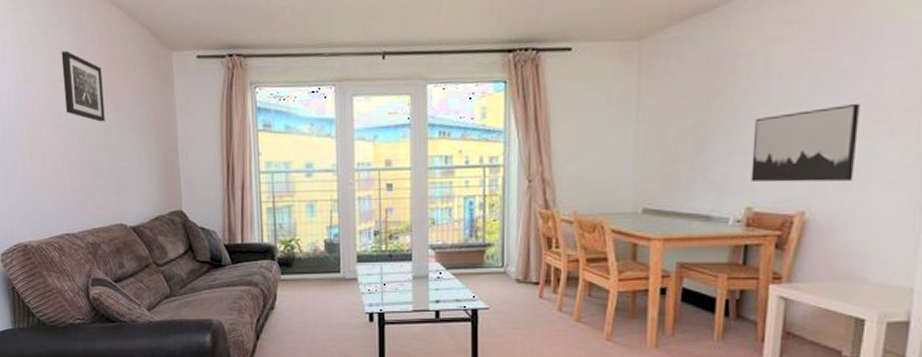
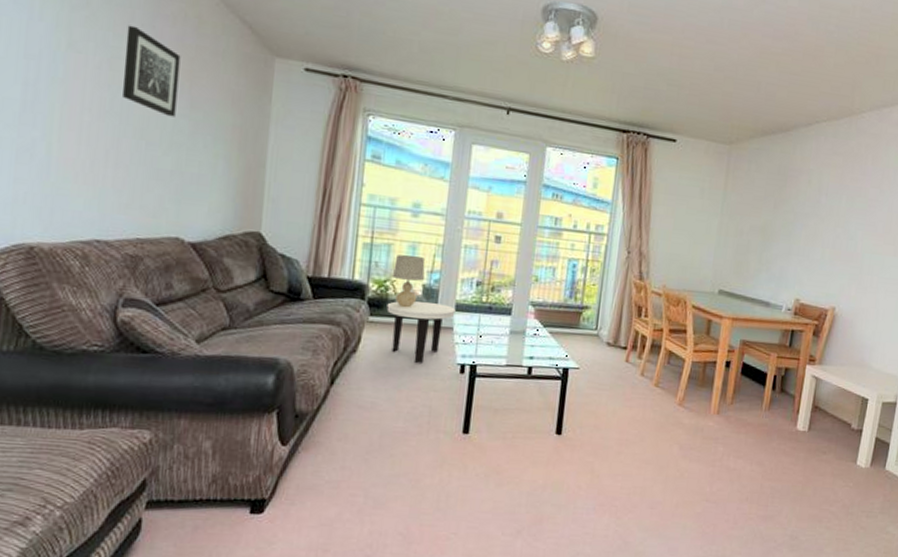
table lamp: none [295,214,324,264] -> present [391,255,426,308]
side table: none [295,256,358,316] -> present [386,301,456,364]
wall art: present [751,103,860,182] -> none [800,226,878,287]

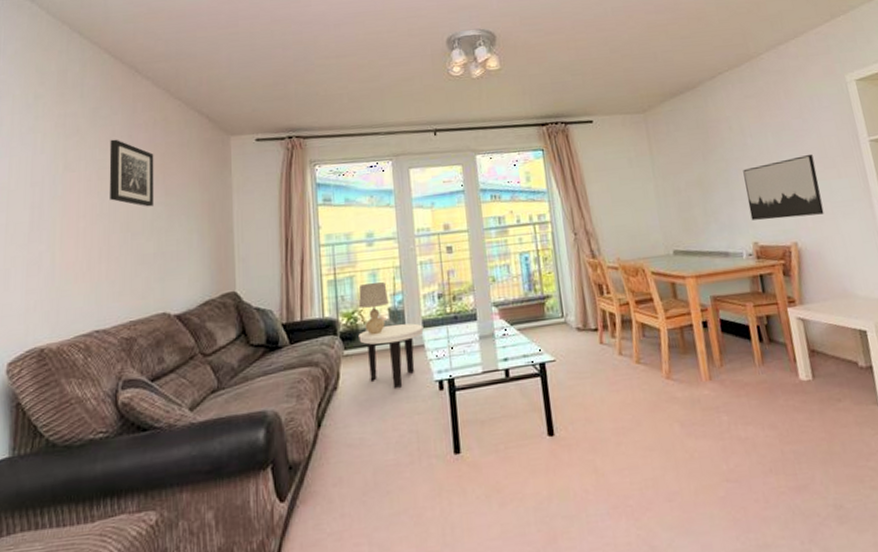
wall art: none [800,226,878,287] -> present [743,154,824,220]

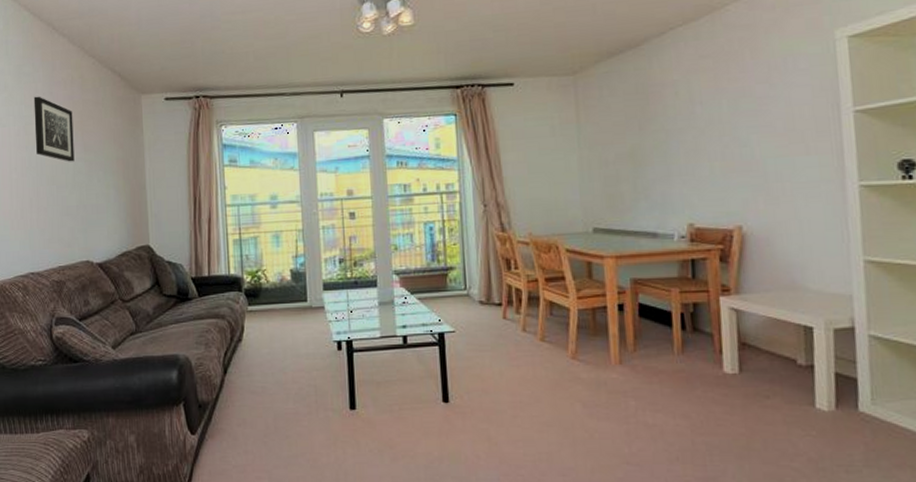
table lamp: present [358,282,388,335] -> none [262,244,291,294]
side table: present [358,323,424,390] -> none [262,284,324,346]
wall art: present [743,154,824,220] -> none [686,125,781,200]

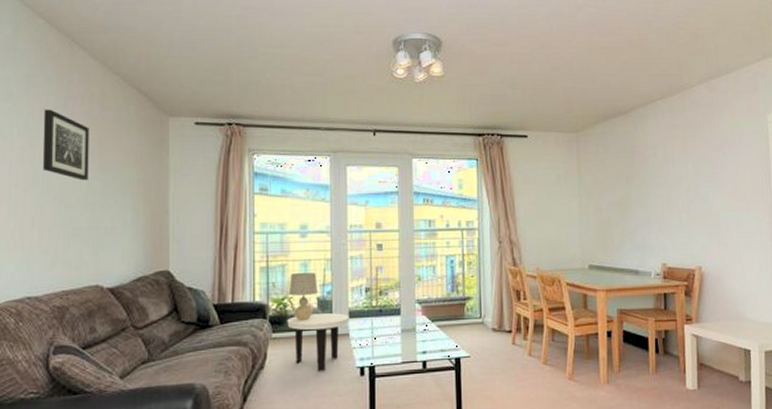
table lamp: none [262,244,291,294] -> present [288,273,317,321]
side table: none [262,284,324,346] -> present [287,312,349,372]

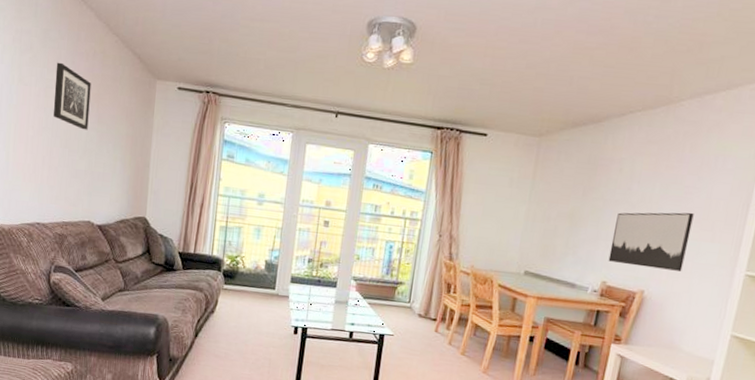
side table: present [287,312,349,372] -> none [237,273,291,325]
table lamp: present [288,273,317,321] -> none [241,236,268,279]
wall art: none [661,186,729,244] -> present [608,212,694,271]

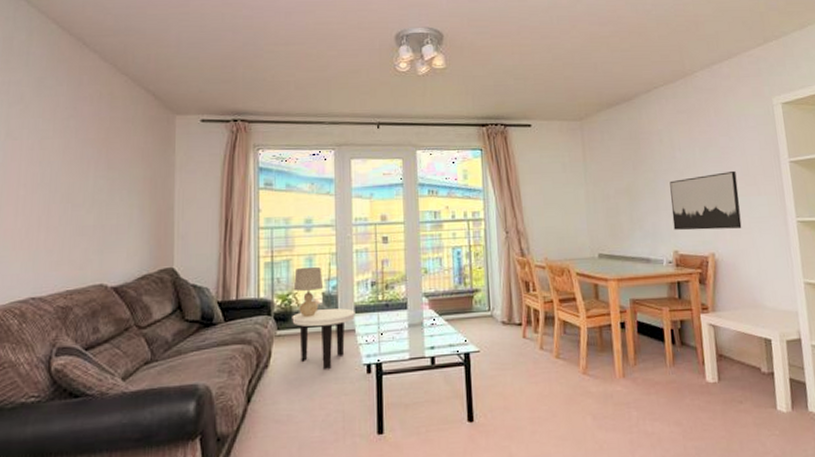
wall art: present [53,62,91,130] -> none [51,110,98,180]
side table: none [237,273,291,325] -> present [292,308,355,371]
table lamp: none [241,236,268,279] -> present [293,267,323,318]

